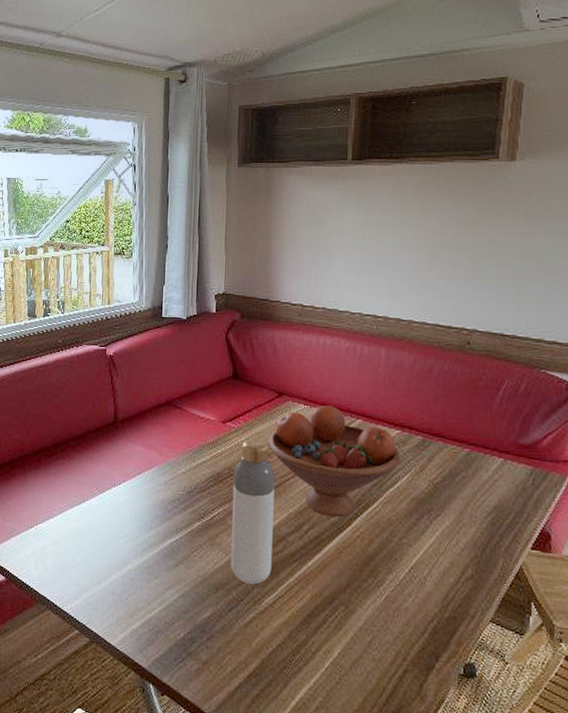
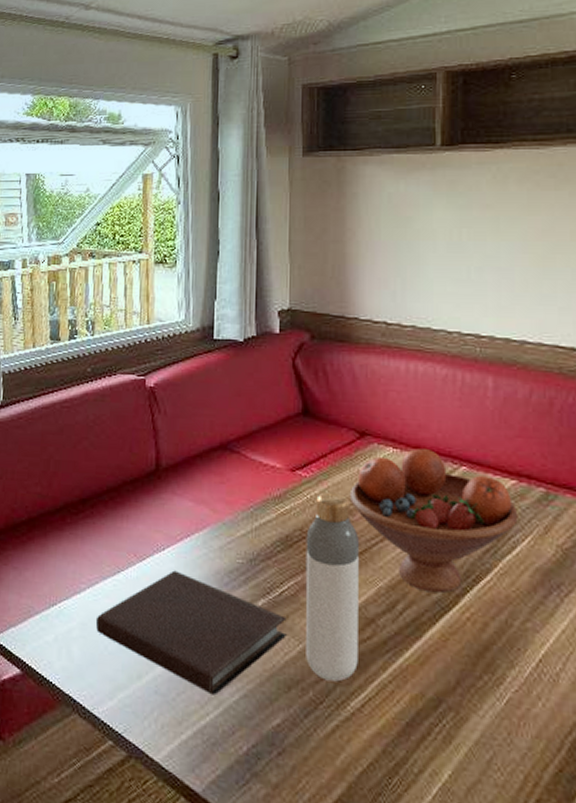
notebook: none [66,500,217,596] -> present [96,570,287,696]

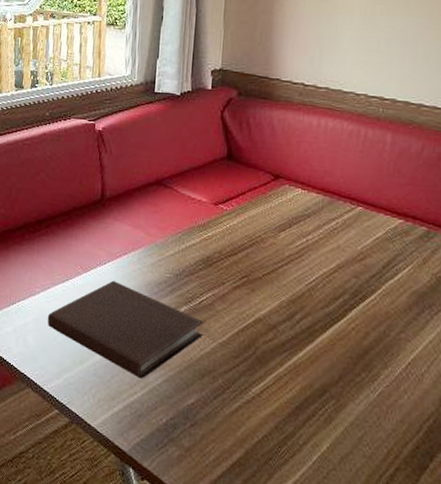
bottle: present [305,492,359,682] -> none [218,223,268,373]
fruit bowl: present [349,449,518,594] -> none [261,190,403,308]

